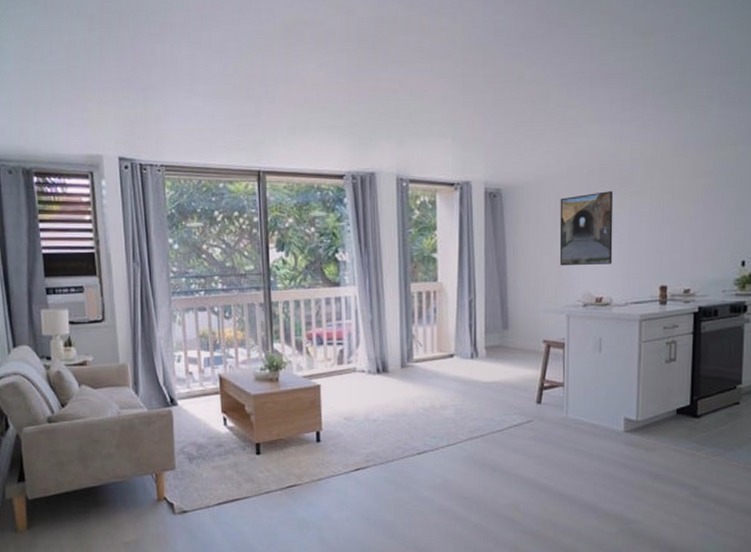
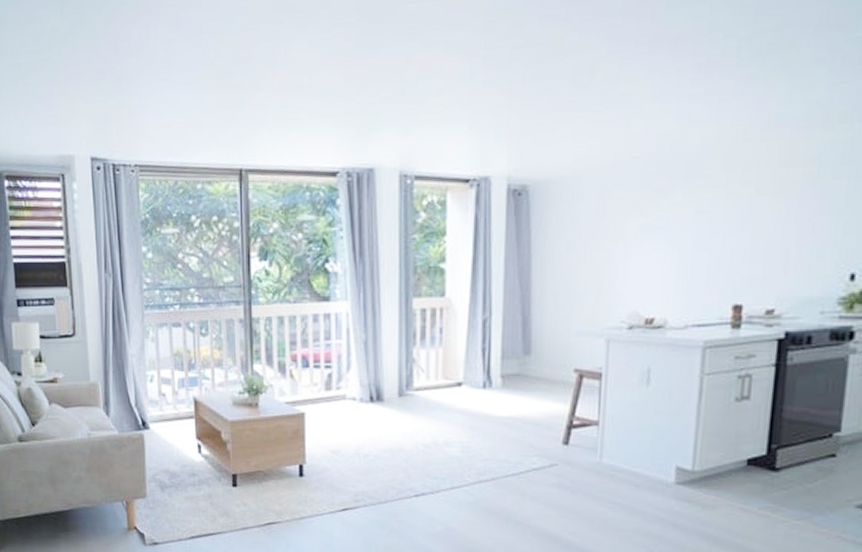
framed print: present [559,191,614,266] -> none [600,186,675,280]

